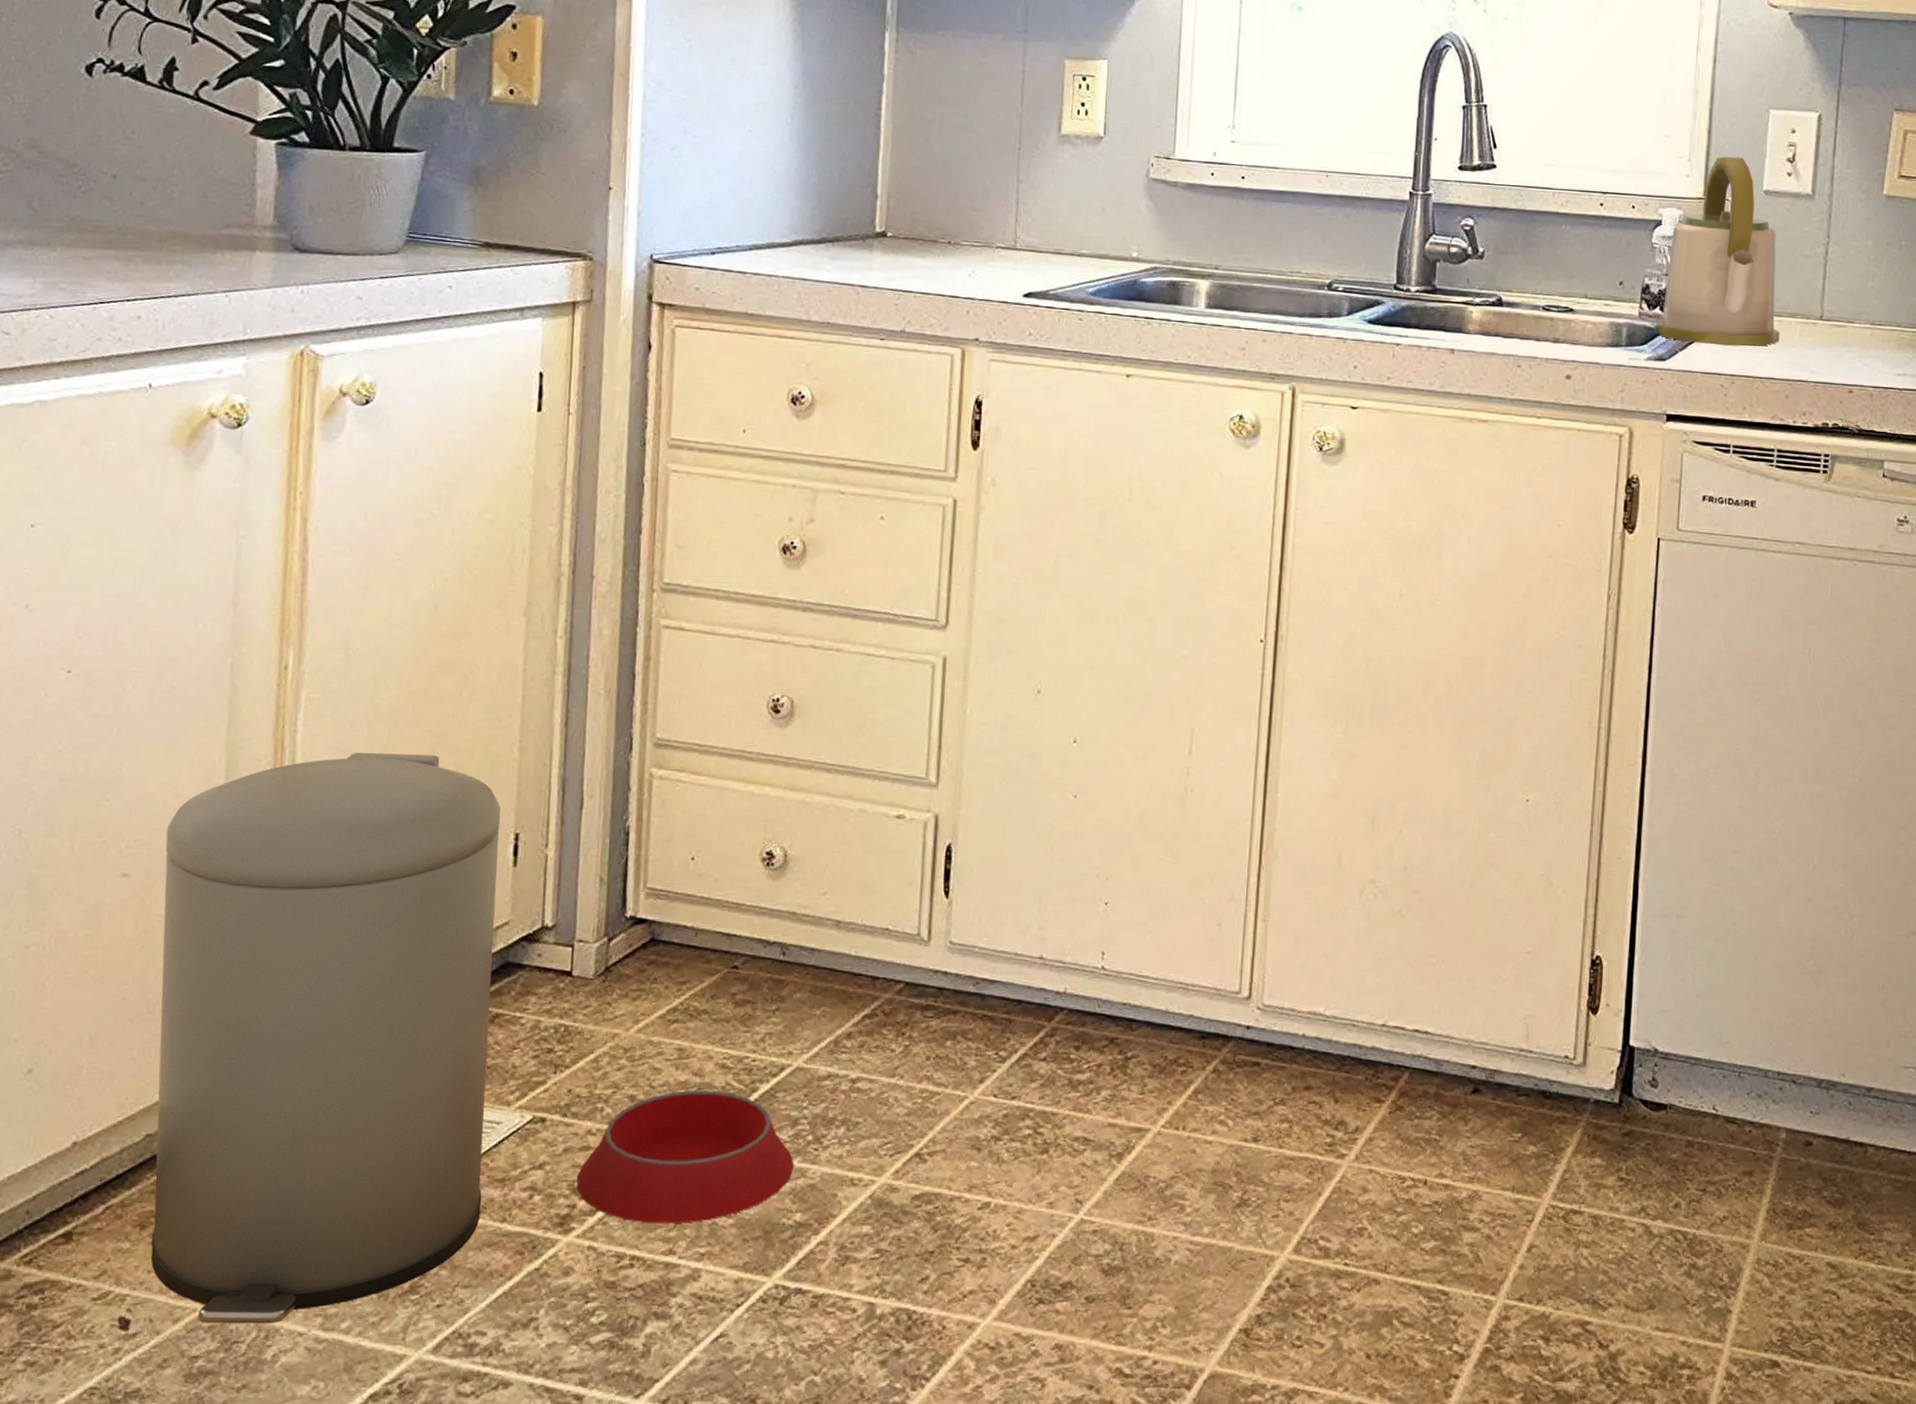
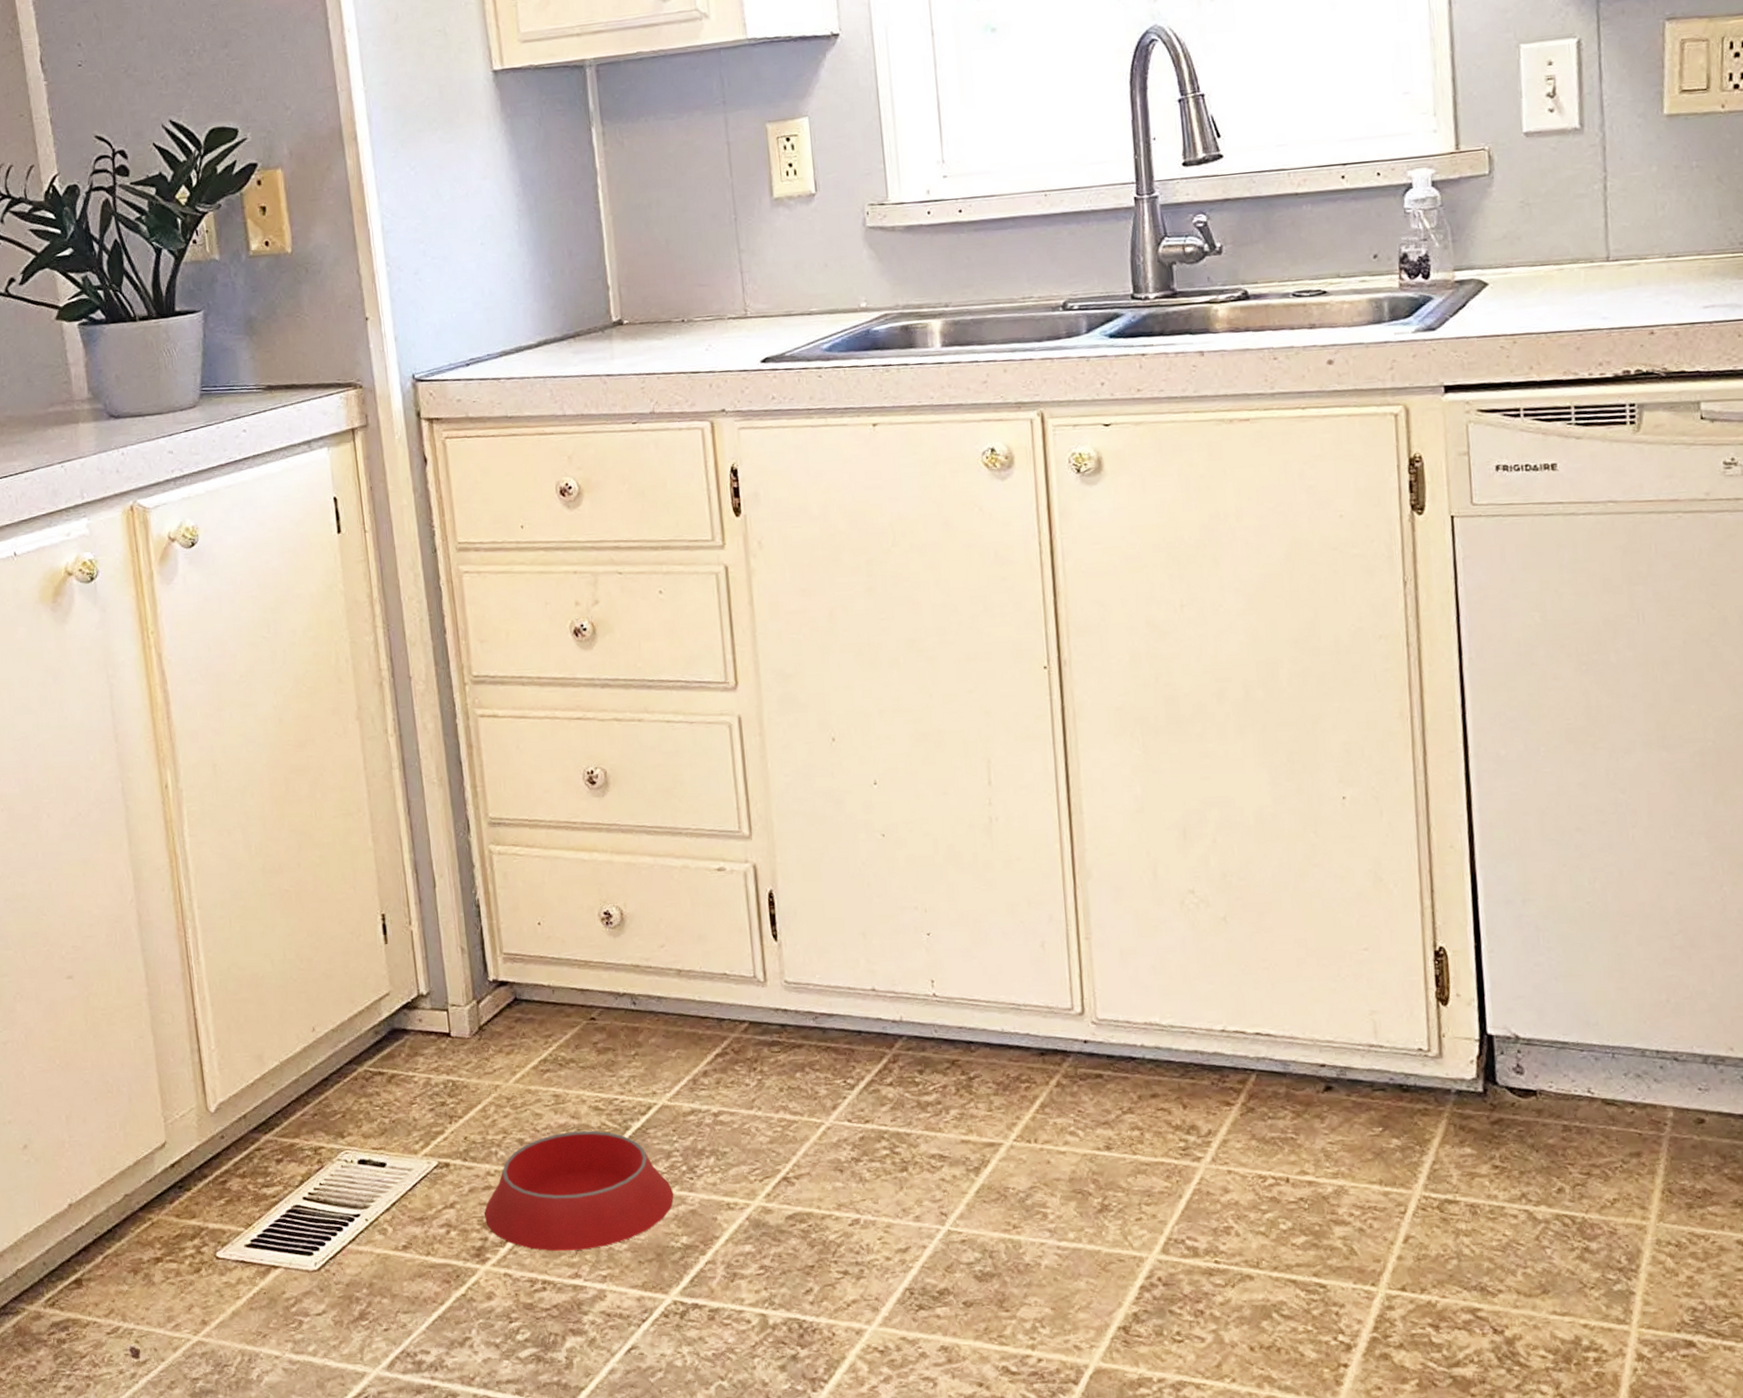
pedal bin: present [150,752,501,1324] -> none [95,851,408,1351]
kettle: present [1656,156,1780,347] -> none [1420,101,1562,307]

